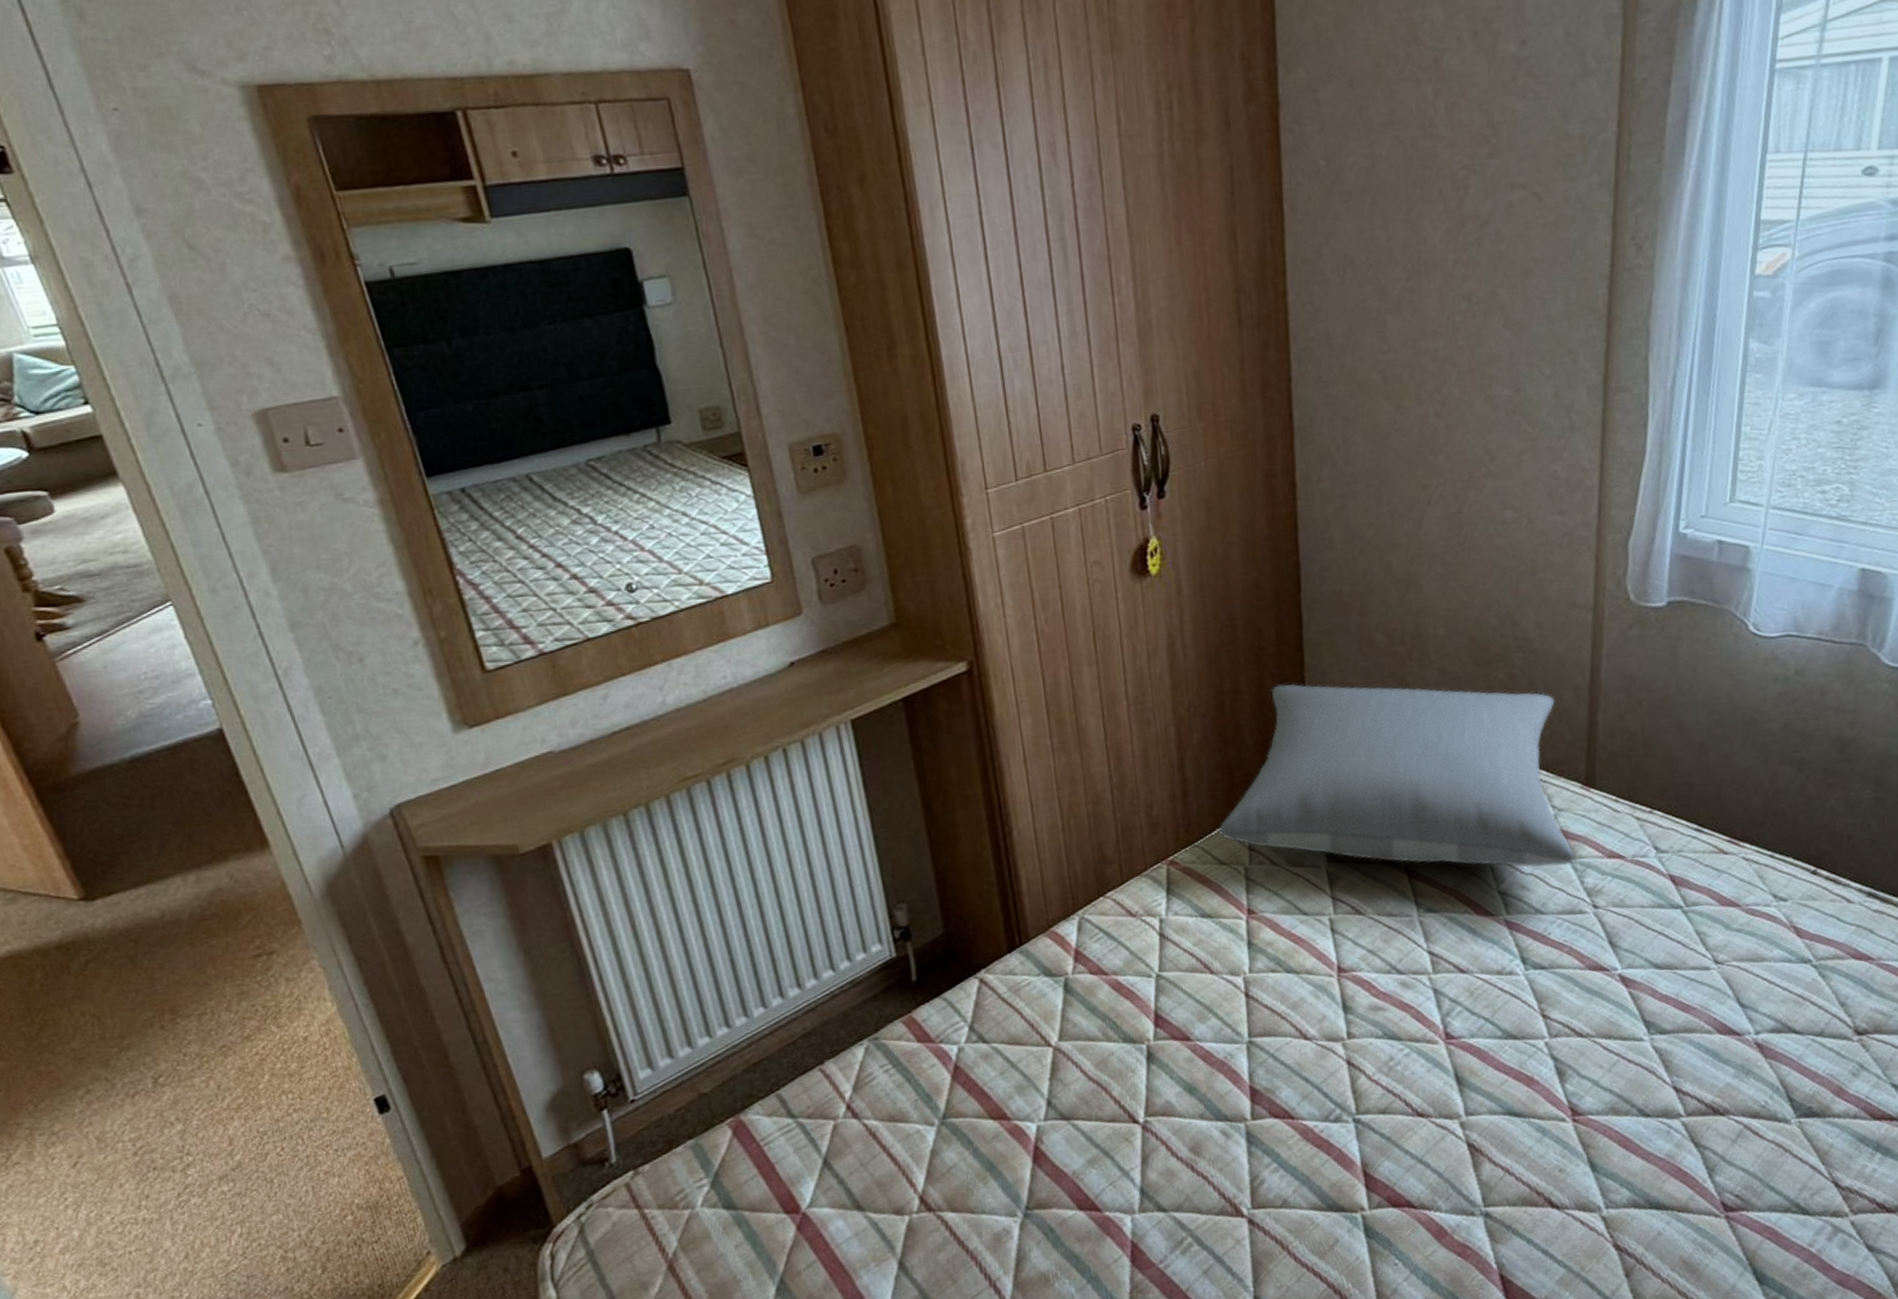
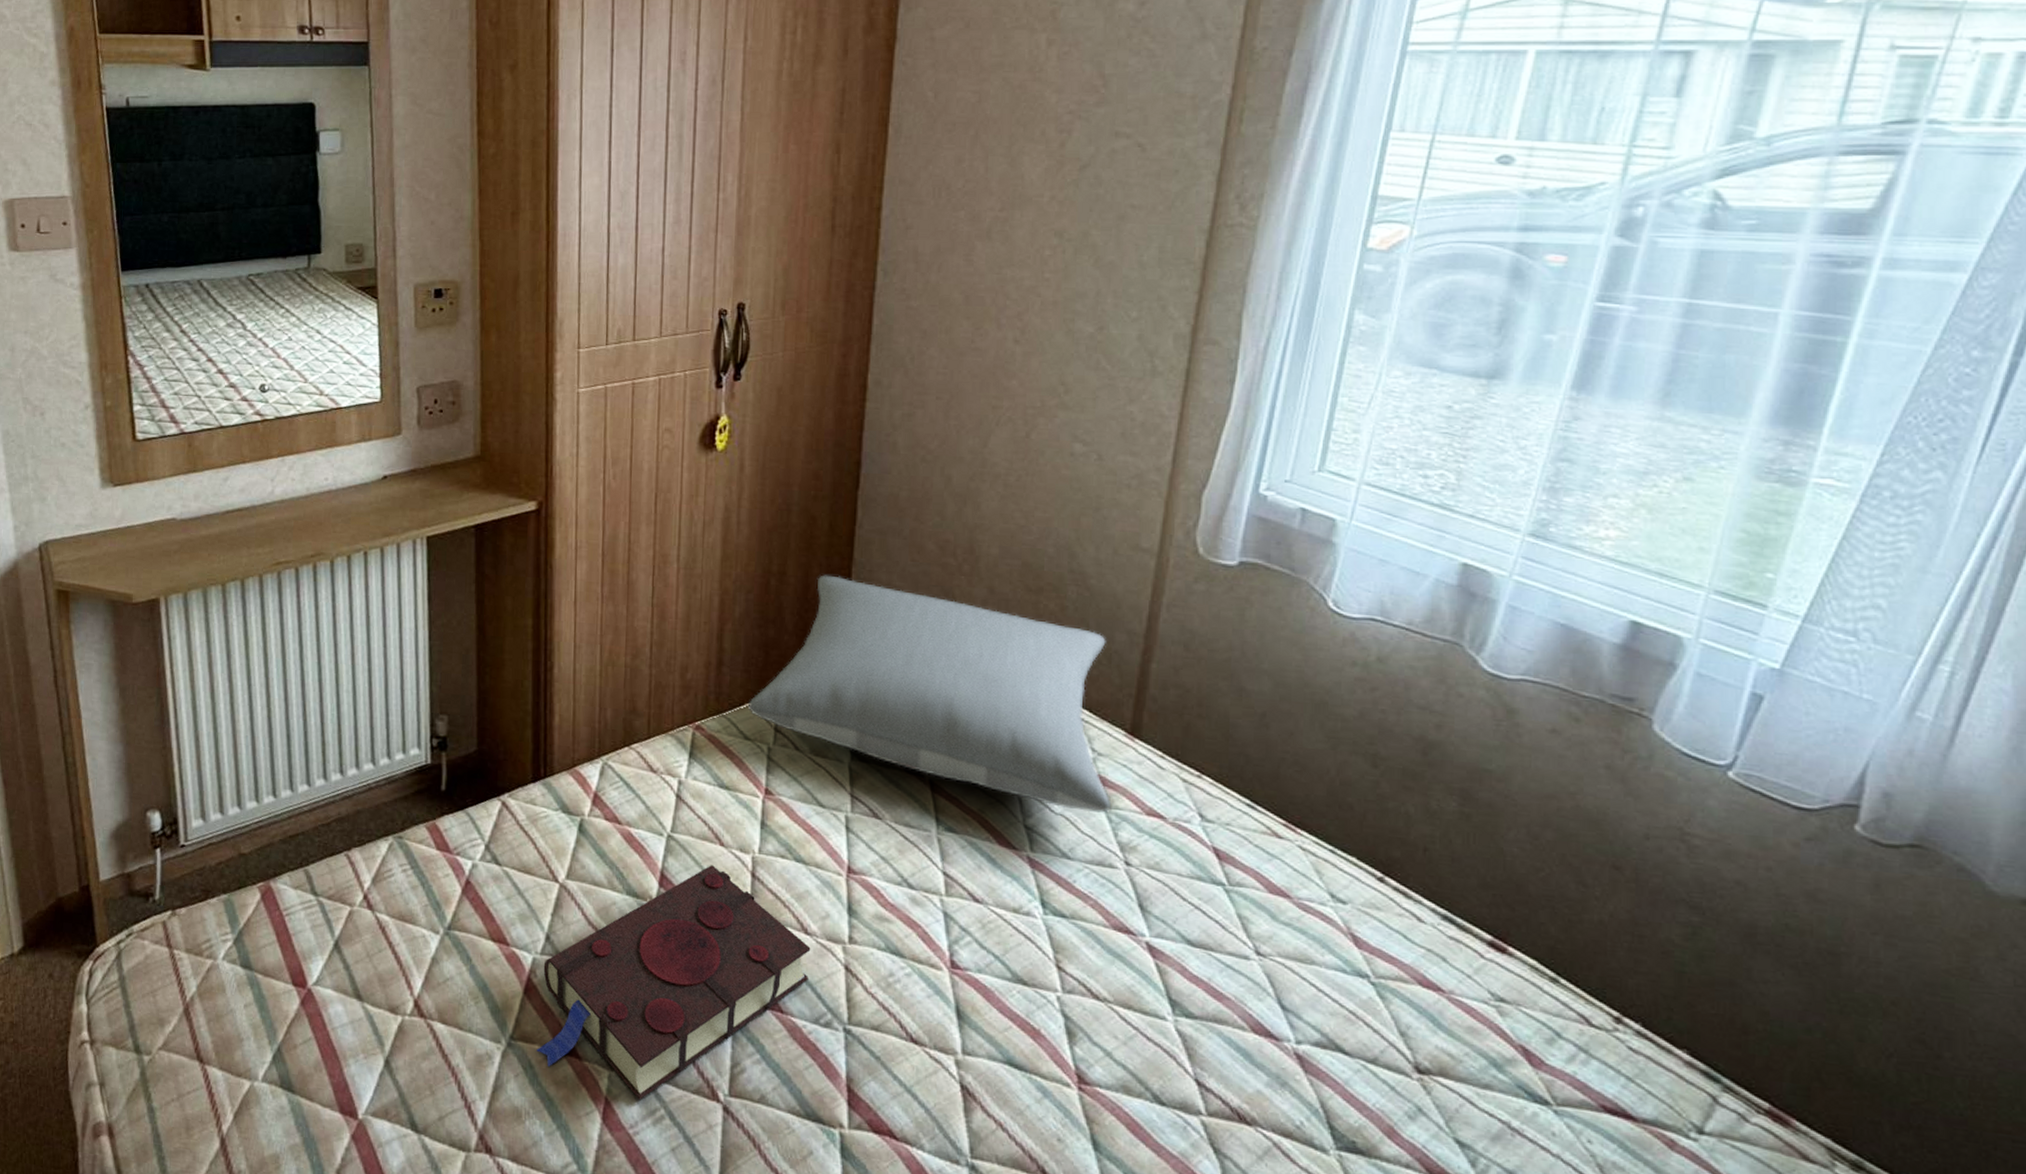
book: none [1049,994,1314,1235] -> present [536,865,811,1101]

